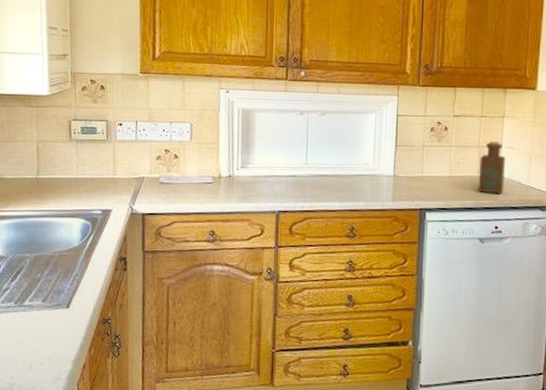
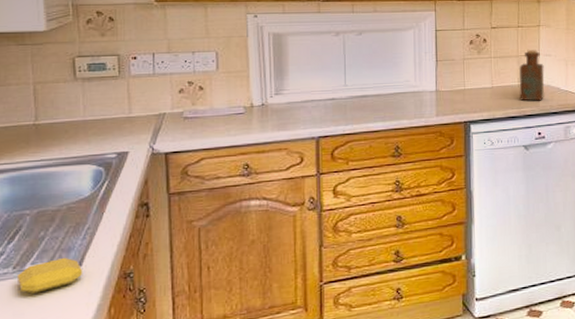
soap bar: none [17,298,70,327] -> present [16,257,83,294]

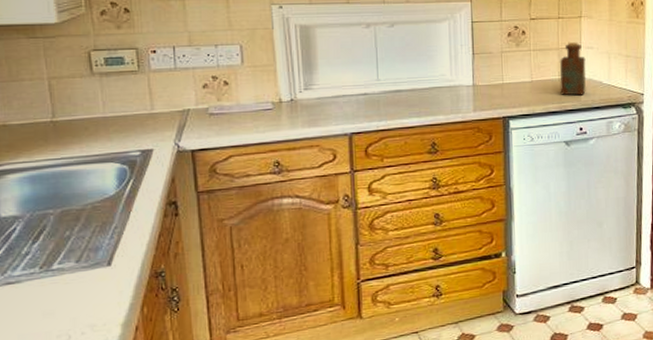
soap bar: present [16,257,83,294] -> none [44,256,113,293]

